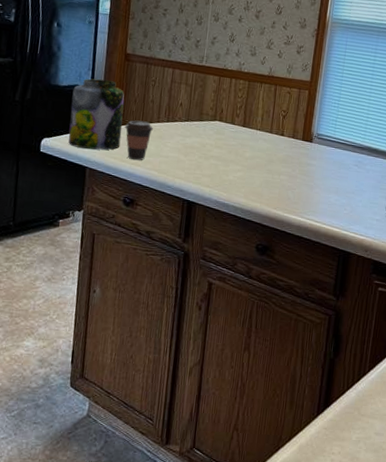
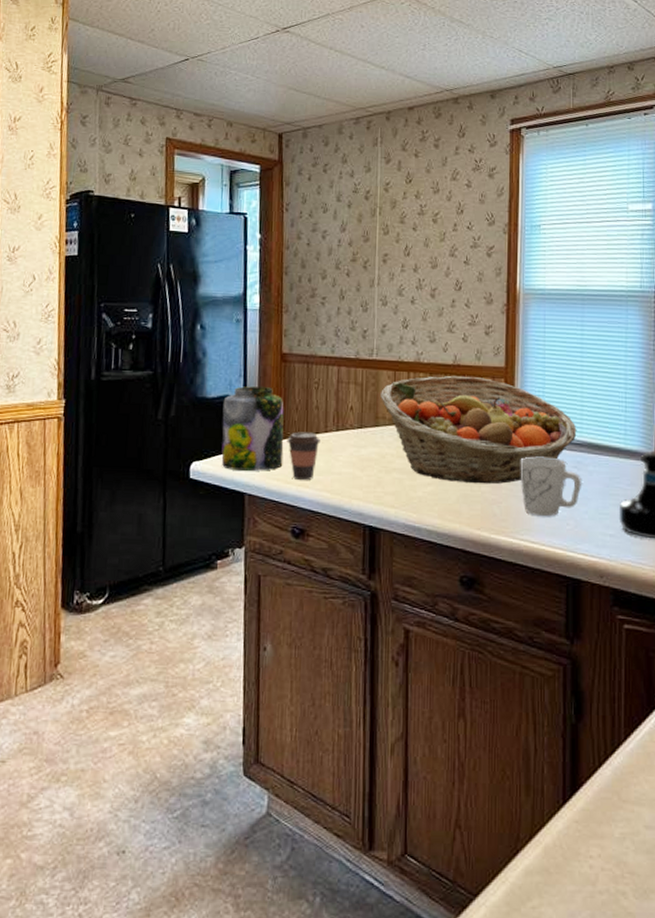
fruit basket: none [206,83,361,174] -> present [380,375,577,484]
mug: none [312,154,360,203] -> present [520,456,581,517]

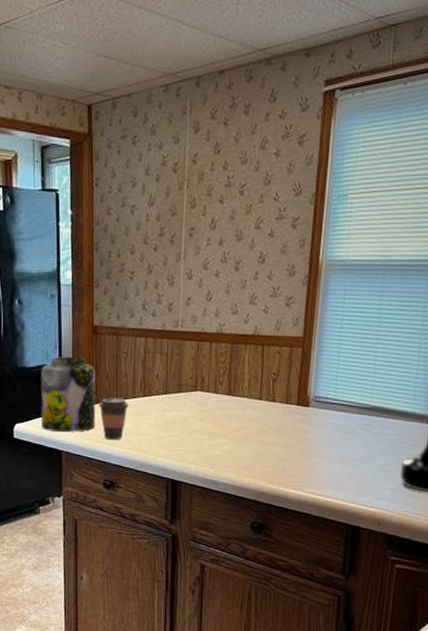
fruit basket: present [380,375,577,484] -> none [184,345,368,444]
mug: present [520,456,581,517] -> none [311,419,368,473]

